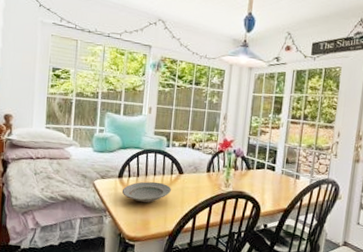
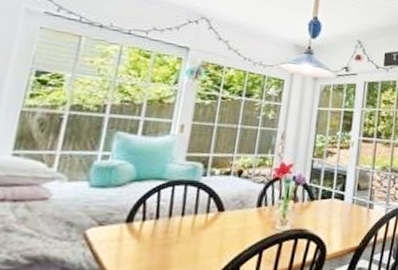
plate: present [121,181,171,203] -> none [129,224,206,257]

